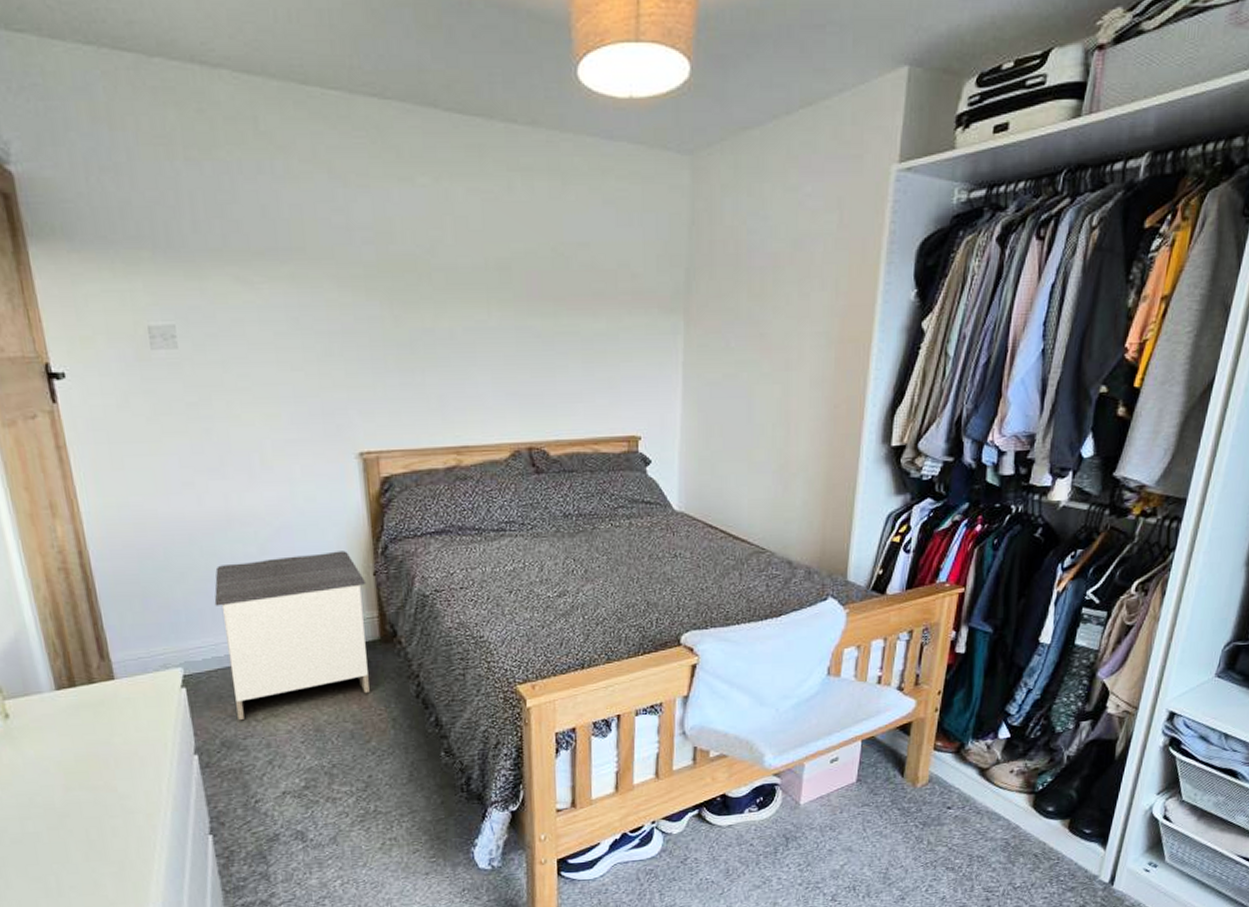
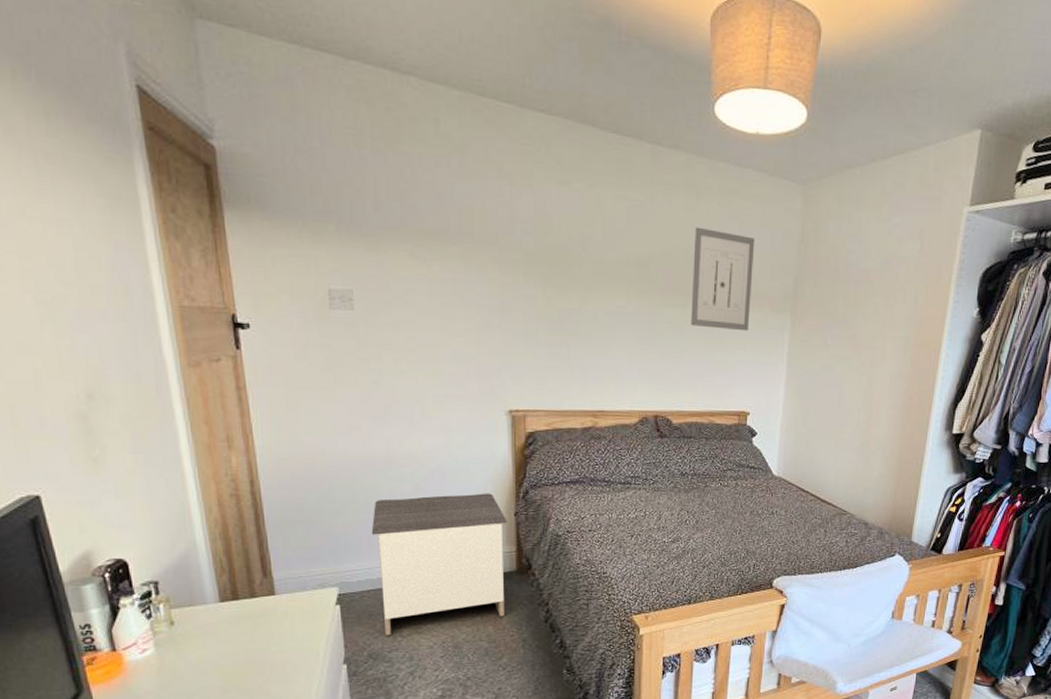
wall art: none [563,217,636,340] -> present [690,227,755,332]

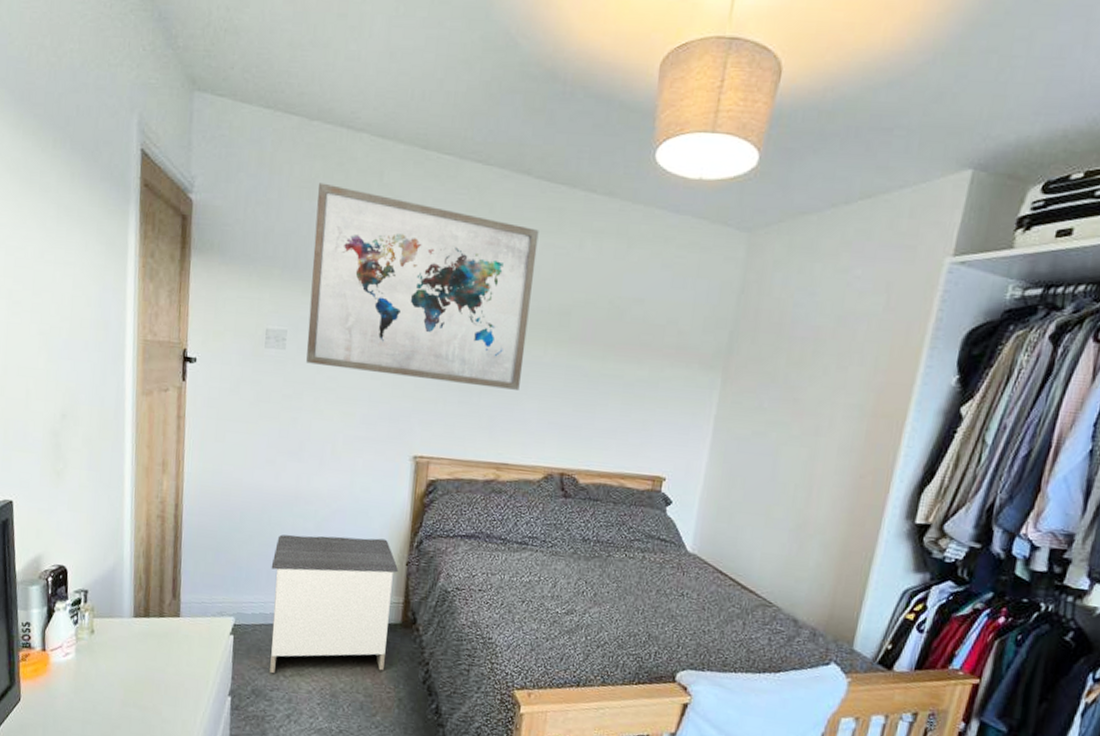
wall art: none [366,129,610,340] -> present [306,182,539,390]
wall art: present [690,227,755,332] -> none [608,276,689,389]

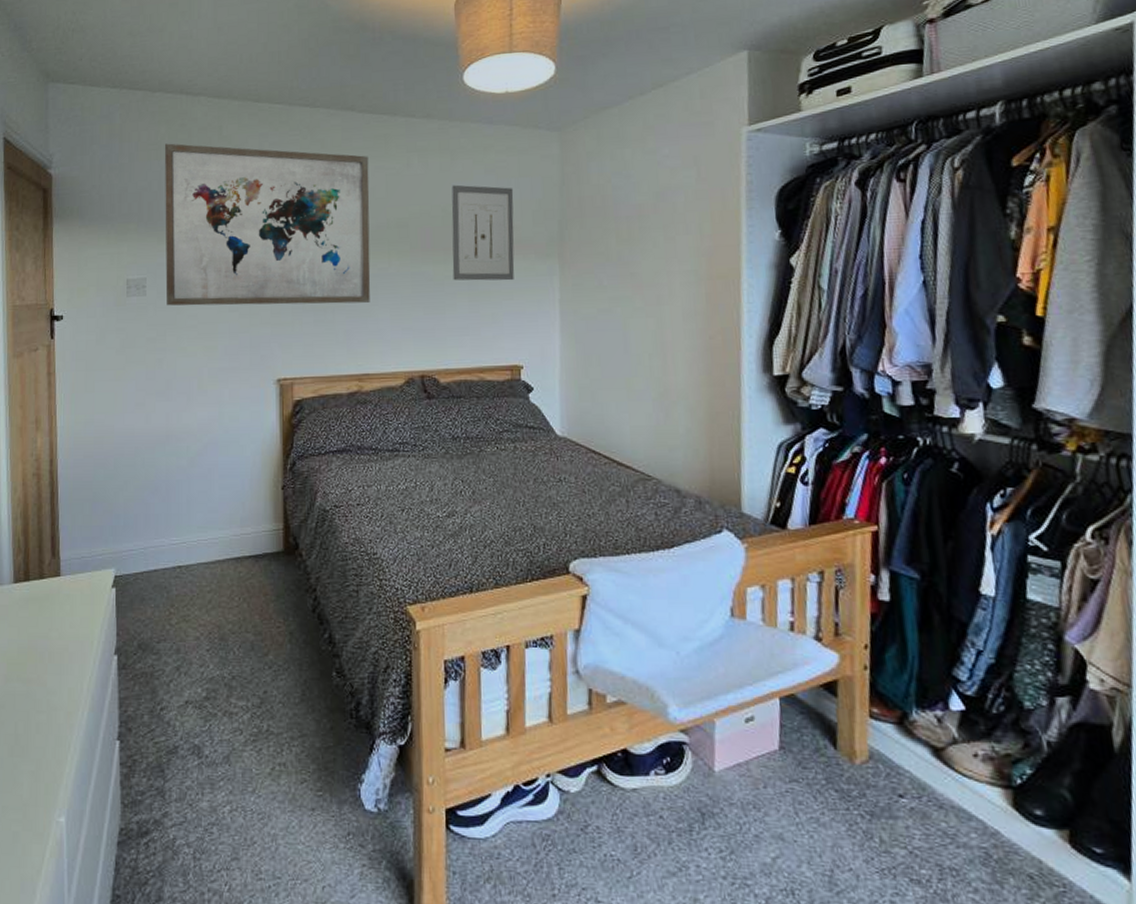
nightstand: present [270,534,399,674] -> none [148,466,275,624]
wall art: none [608,276,689,389] -> present [451,184,515,281]

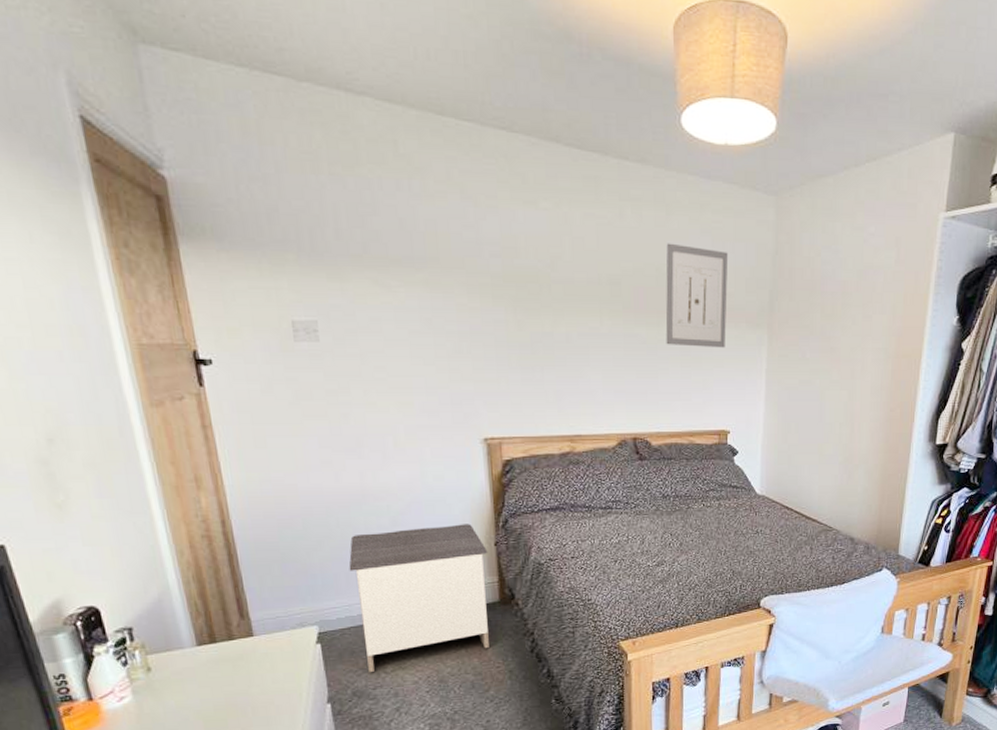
nightstand: none [148,466,275,624] -> present [348,524,489,673]
wall art: present [164,143,371,306] -> none [322,154,581,363]

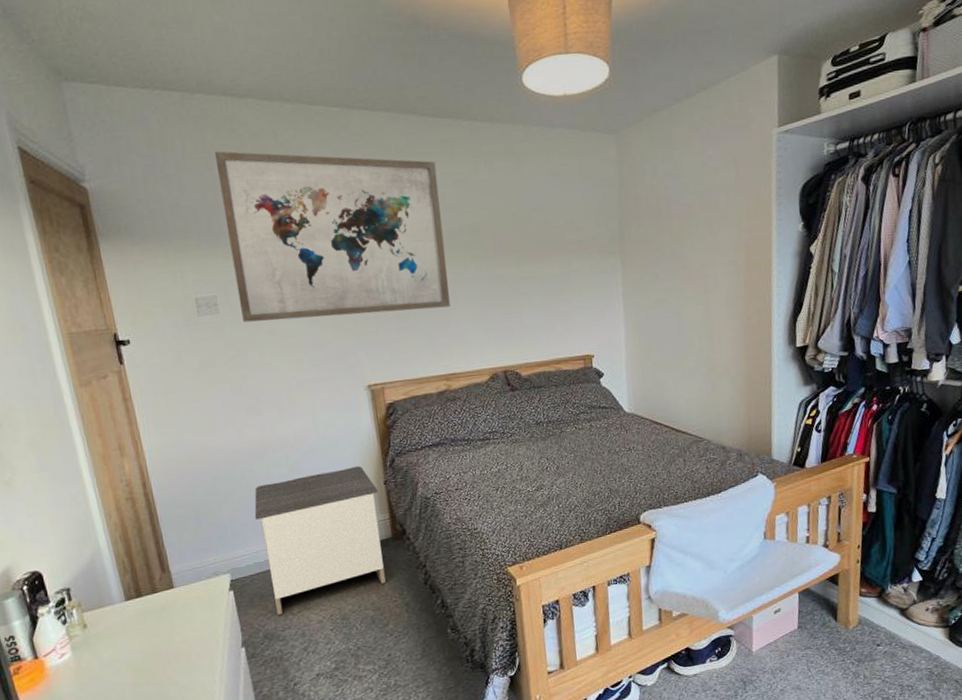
wall art: none [322,154,581,363] -> present [214,151,450,323]
wall art: present [665,243,729,348] -> none [519,188,582,282]

